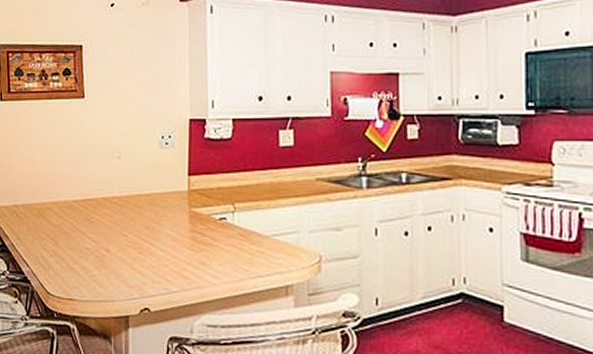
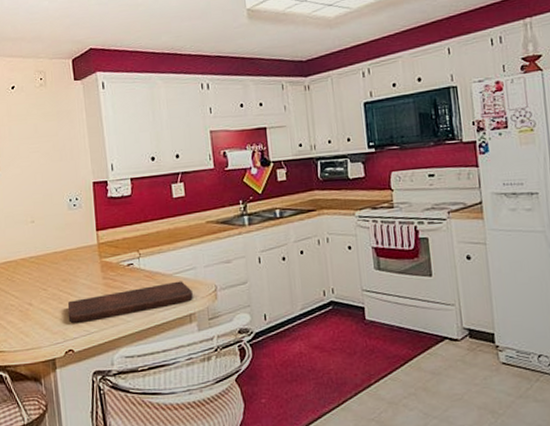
cutting board: none [147,245,292,280] -> present [67,281,193,324]

